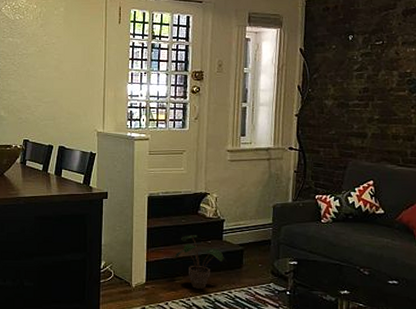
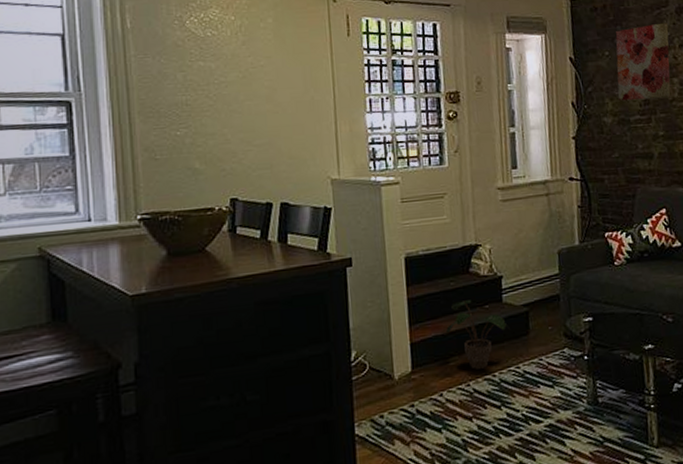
wall art: none [340,23,394,88] -> present [615,22,671,102]

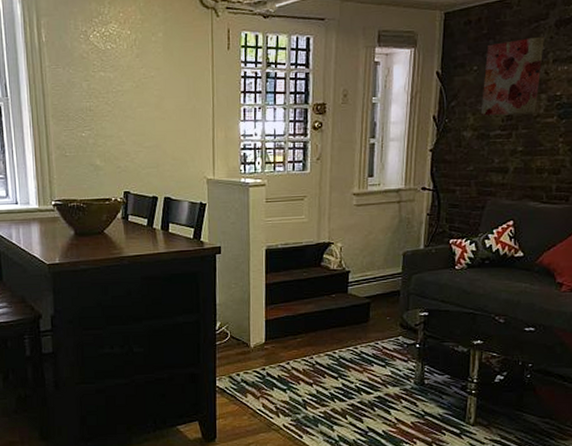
potted plant: present [446,300,510,370] -> none [297,289,352,346]

